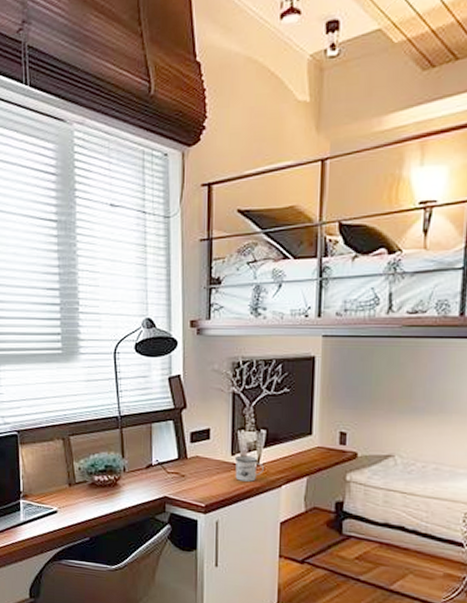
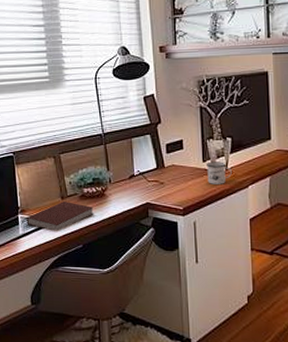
notebook: none [29,489,104,521] -> present [26,202,94,231]

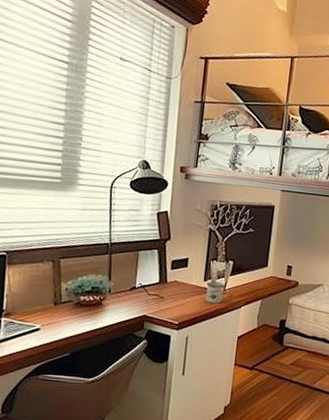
notebook: present [26,202,94,231] -> none [10,307,88,338]

